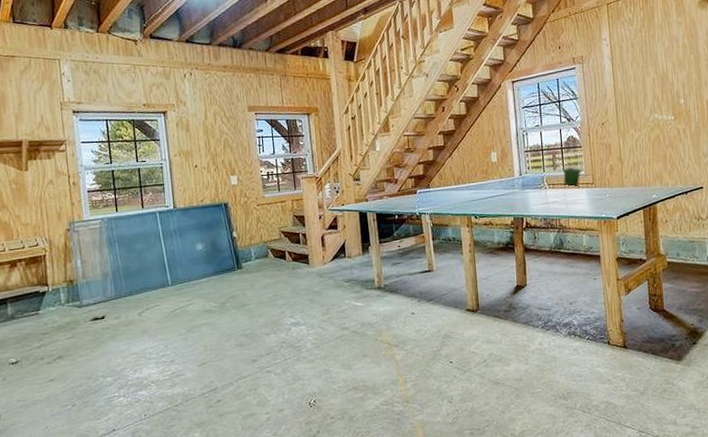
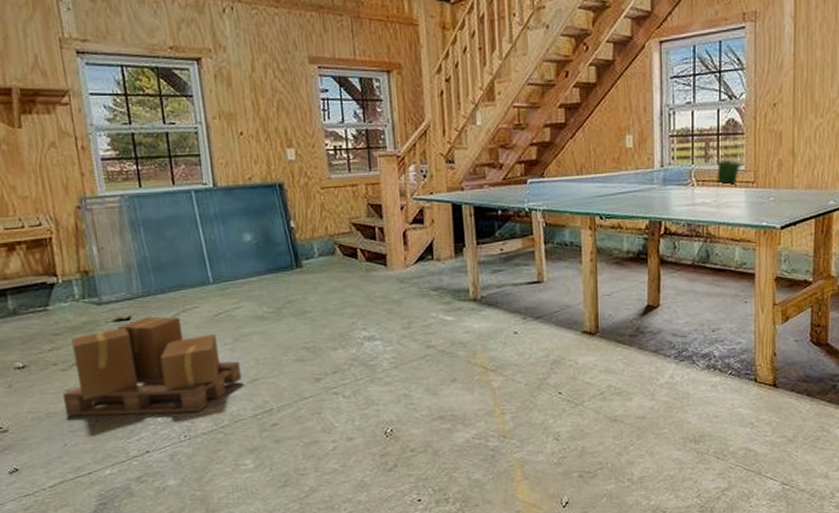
cardboard boxes: none [46,314,193,403] -> present [62,316,242,417]

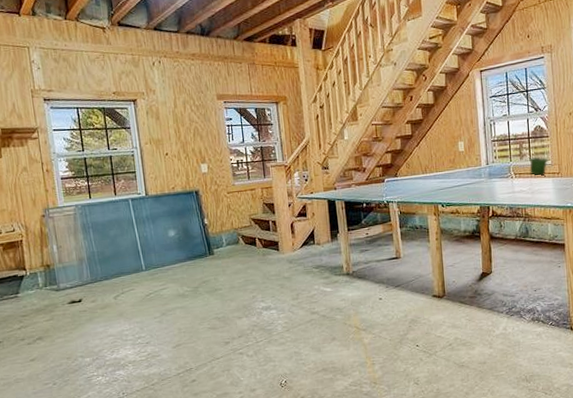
cardboard boxes: present [62,316,242,417] -> none [28,298,168,382]

